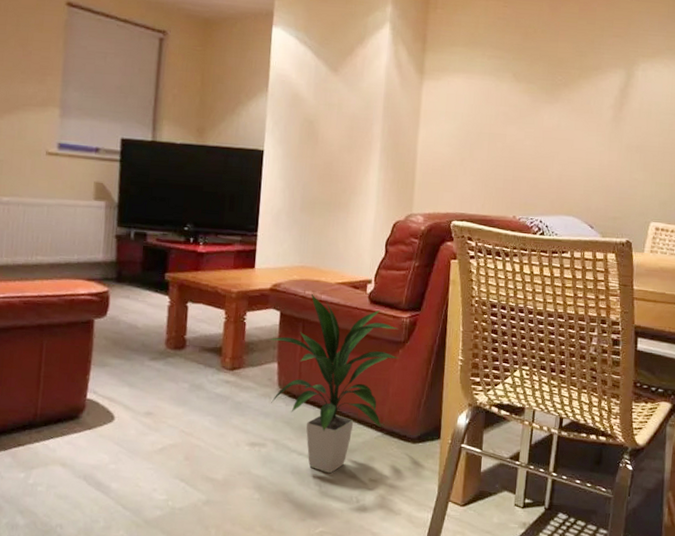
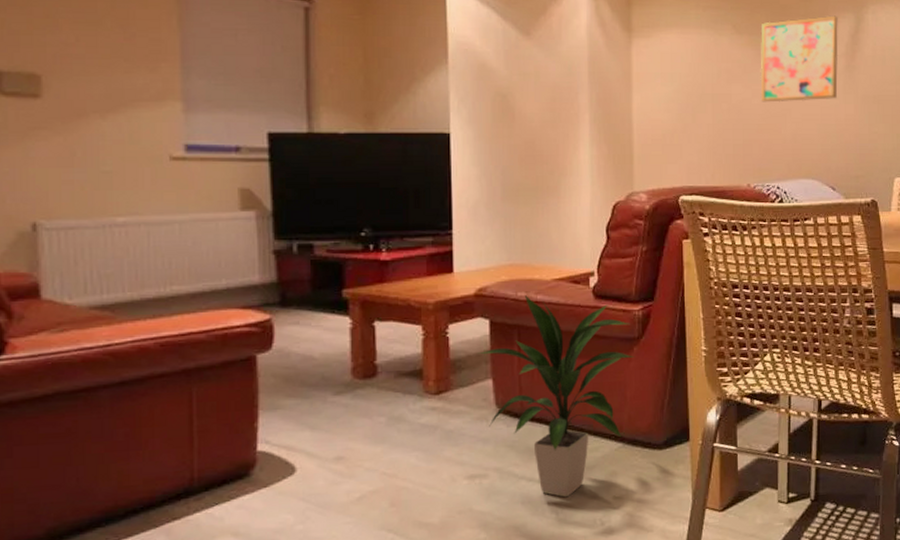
wall art: none [533,70,610,146] -> present [760,15,839,102]

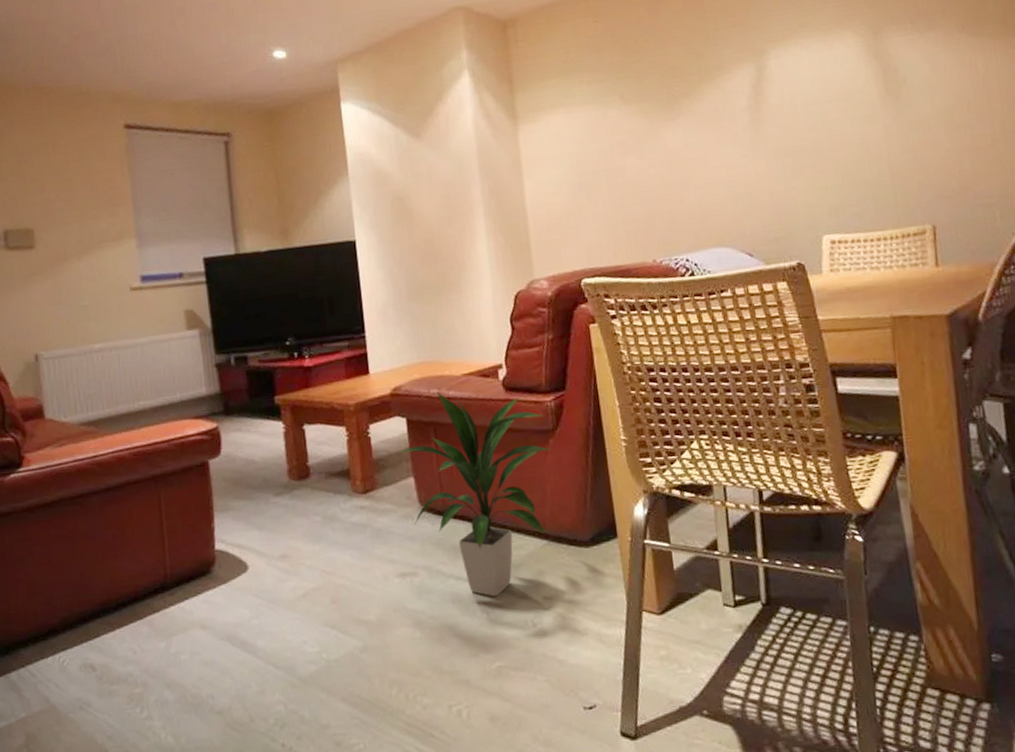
wall art: present [760,15,839,102] -> none [651,68,744,172]

